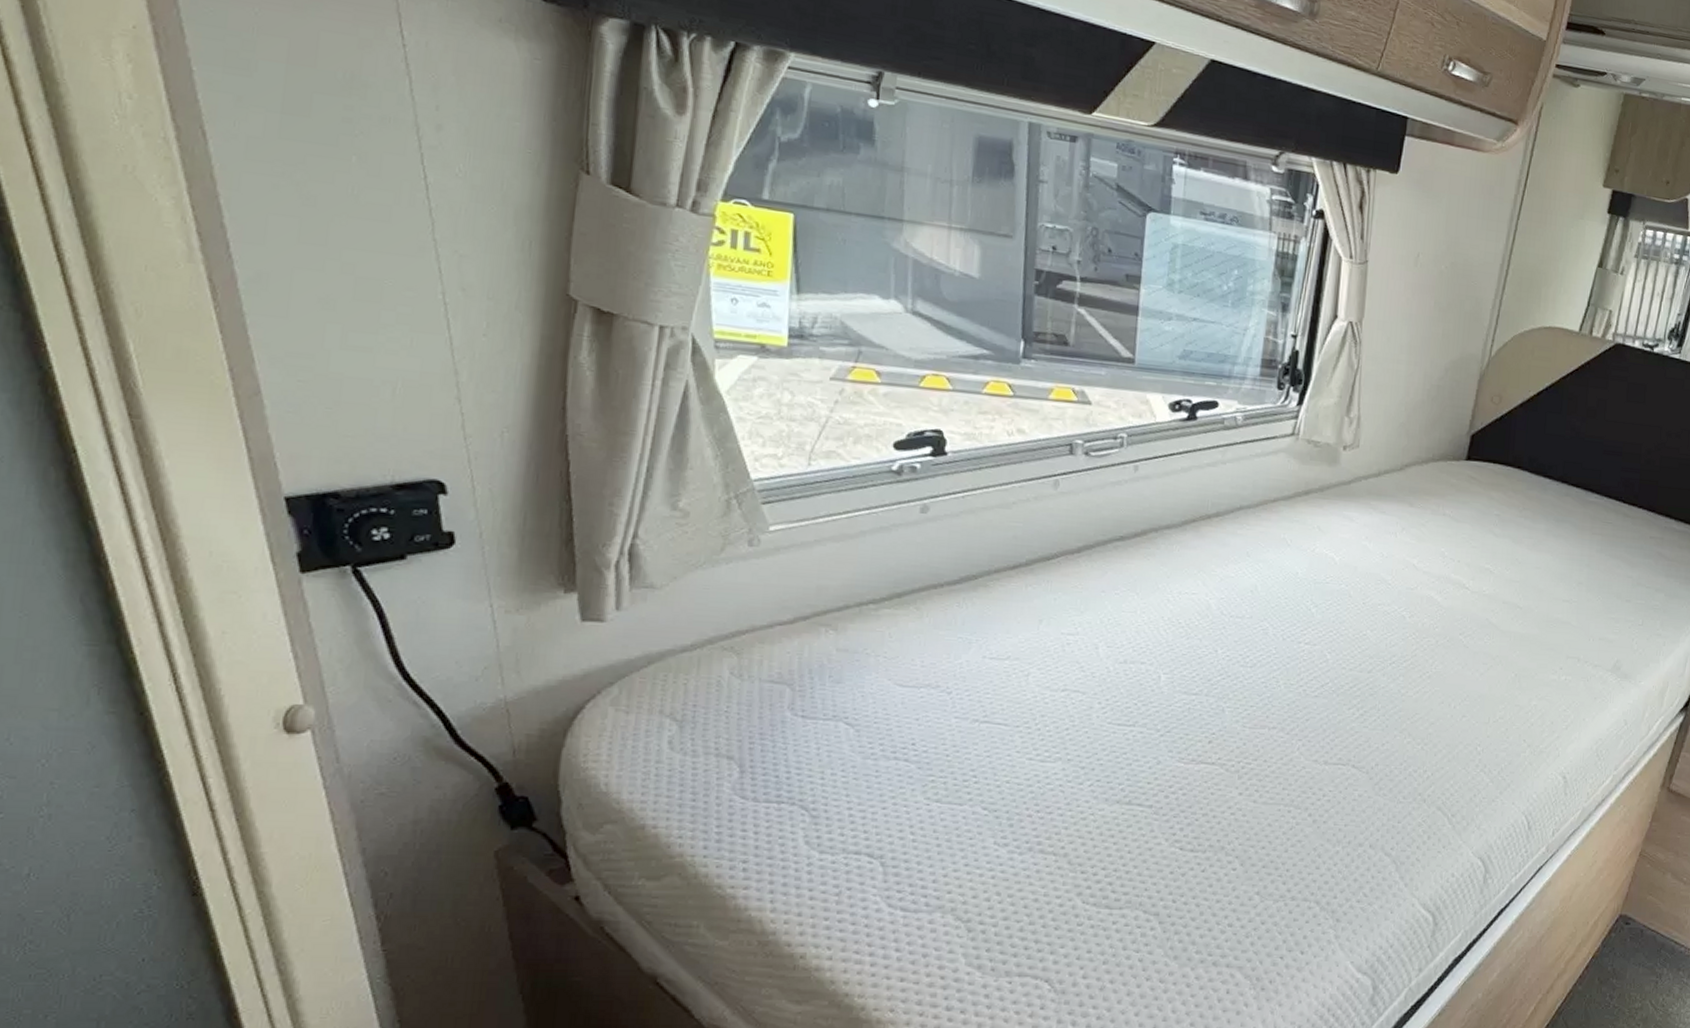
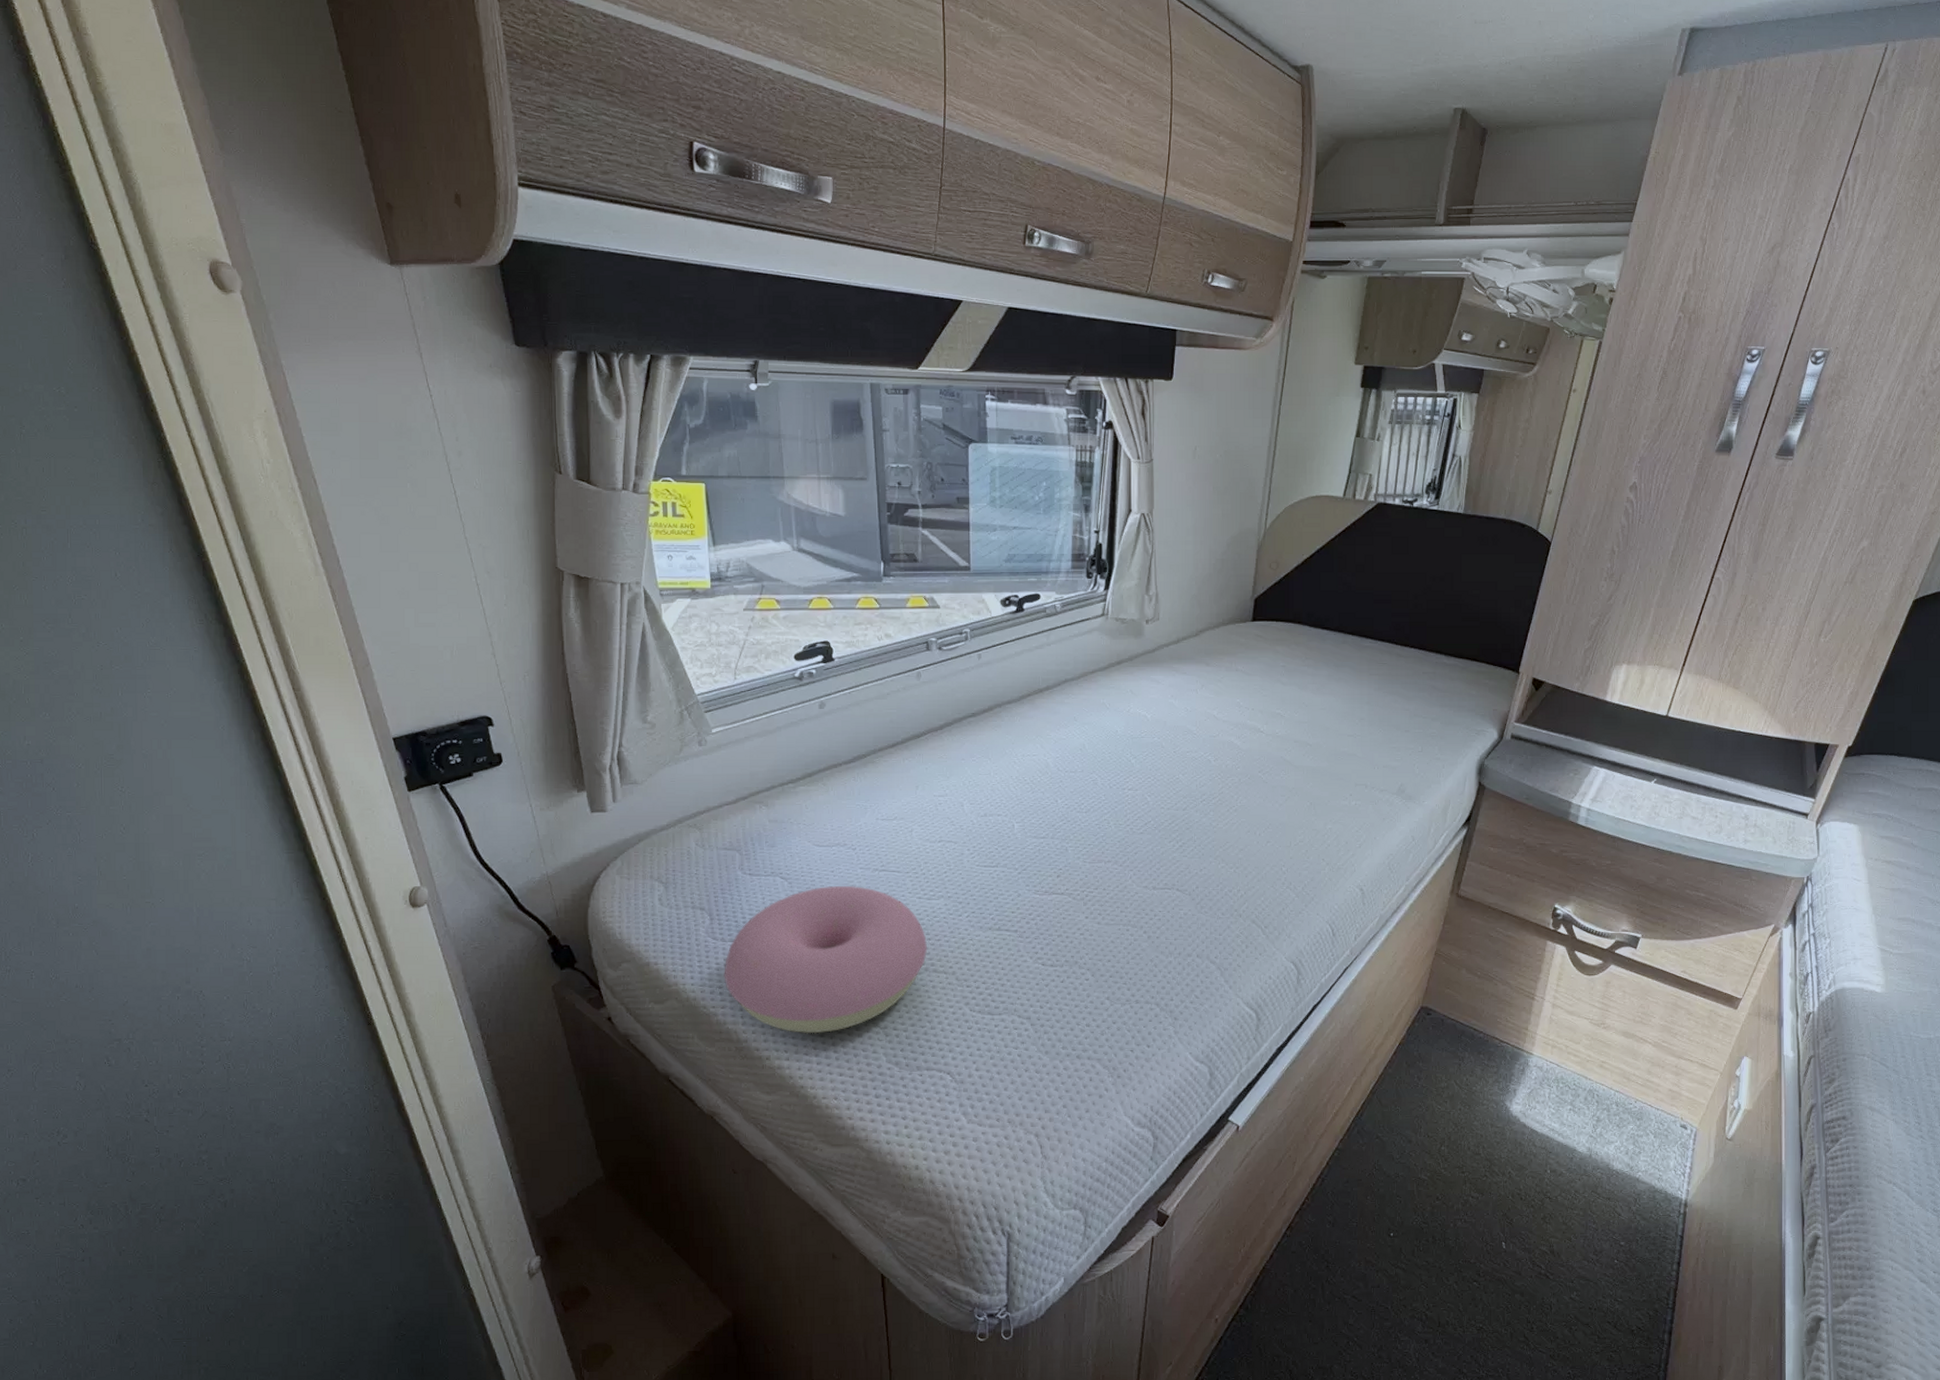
cushion: none [751,738,1035,927] -> present [724,885,928,1034]

